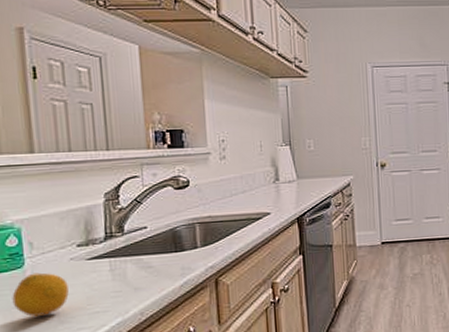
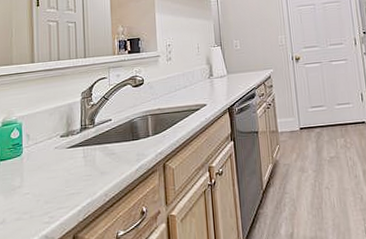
fruit: present [12,272,69,317] -> none [12,160,53,197]

